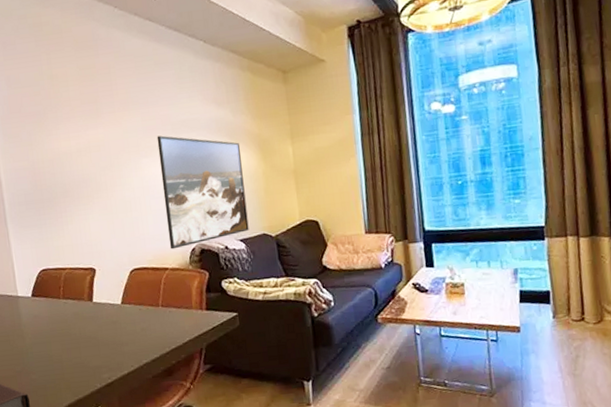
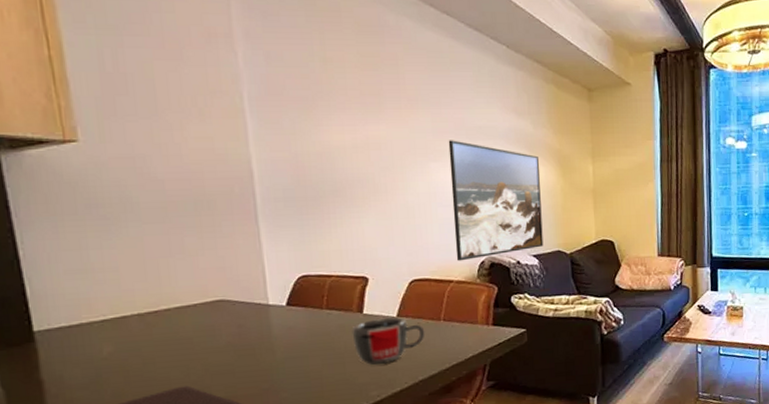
mug: none [84,304,147,349] -> present [351,317,425,365]

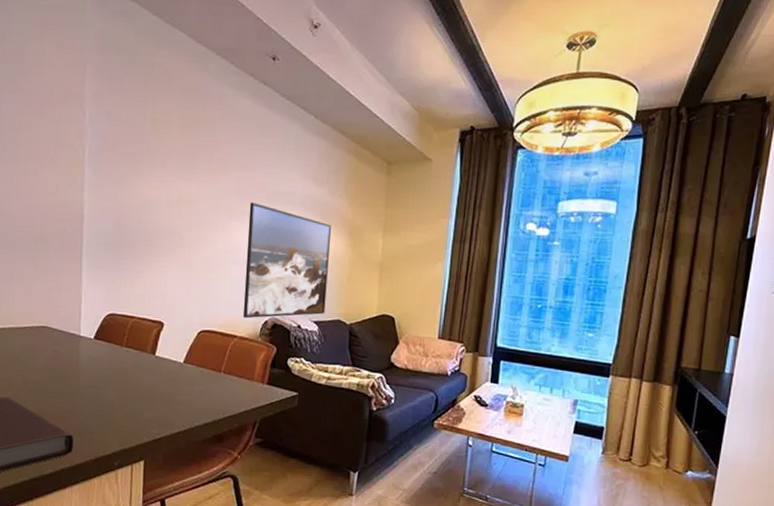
mug: present [351,317,425,365] -> none [143,362,206,405]

